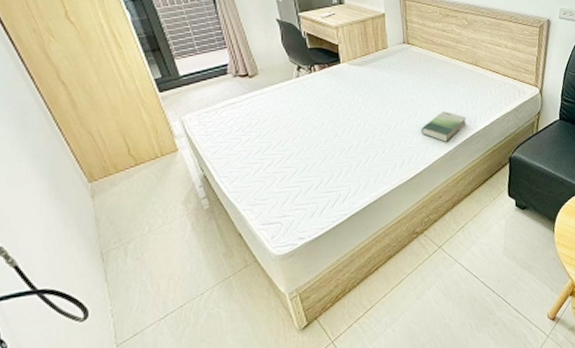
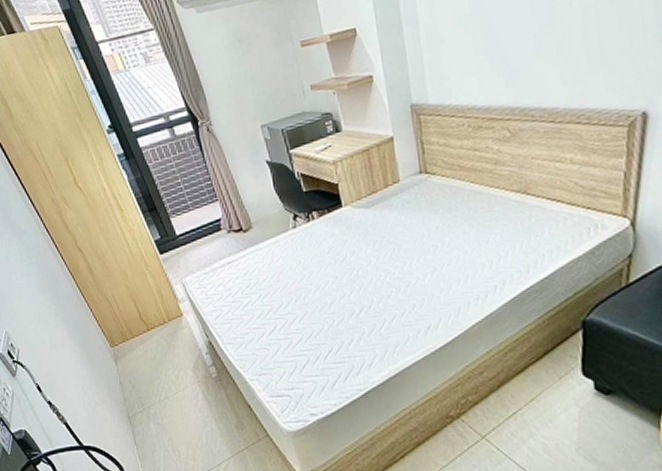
book: present [421,110,467,143] -> none [450,259,514,302]

